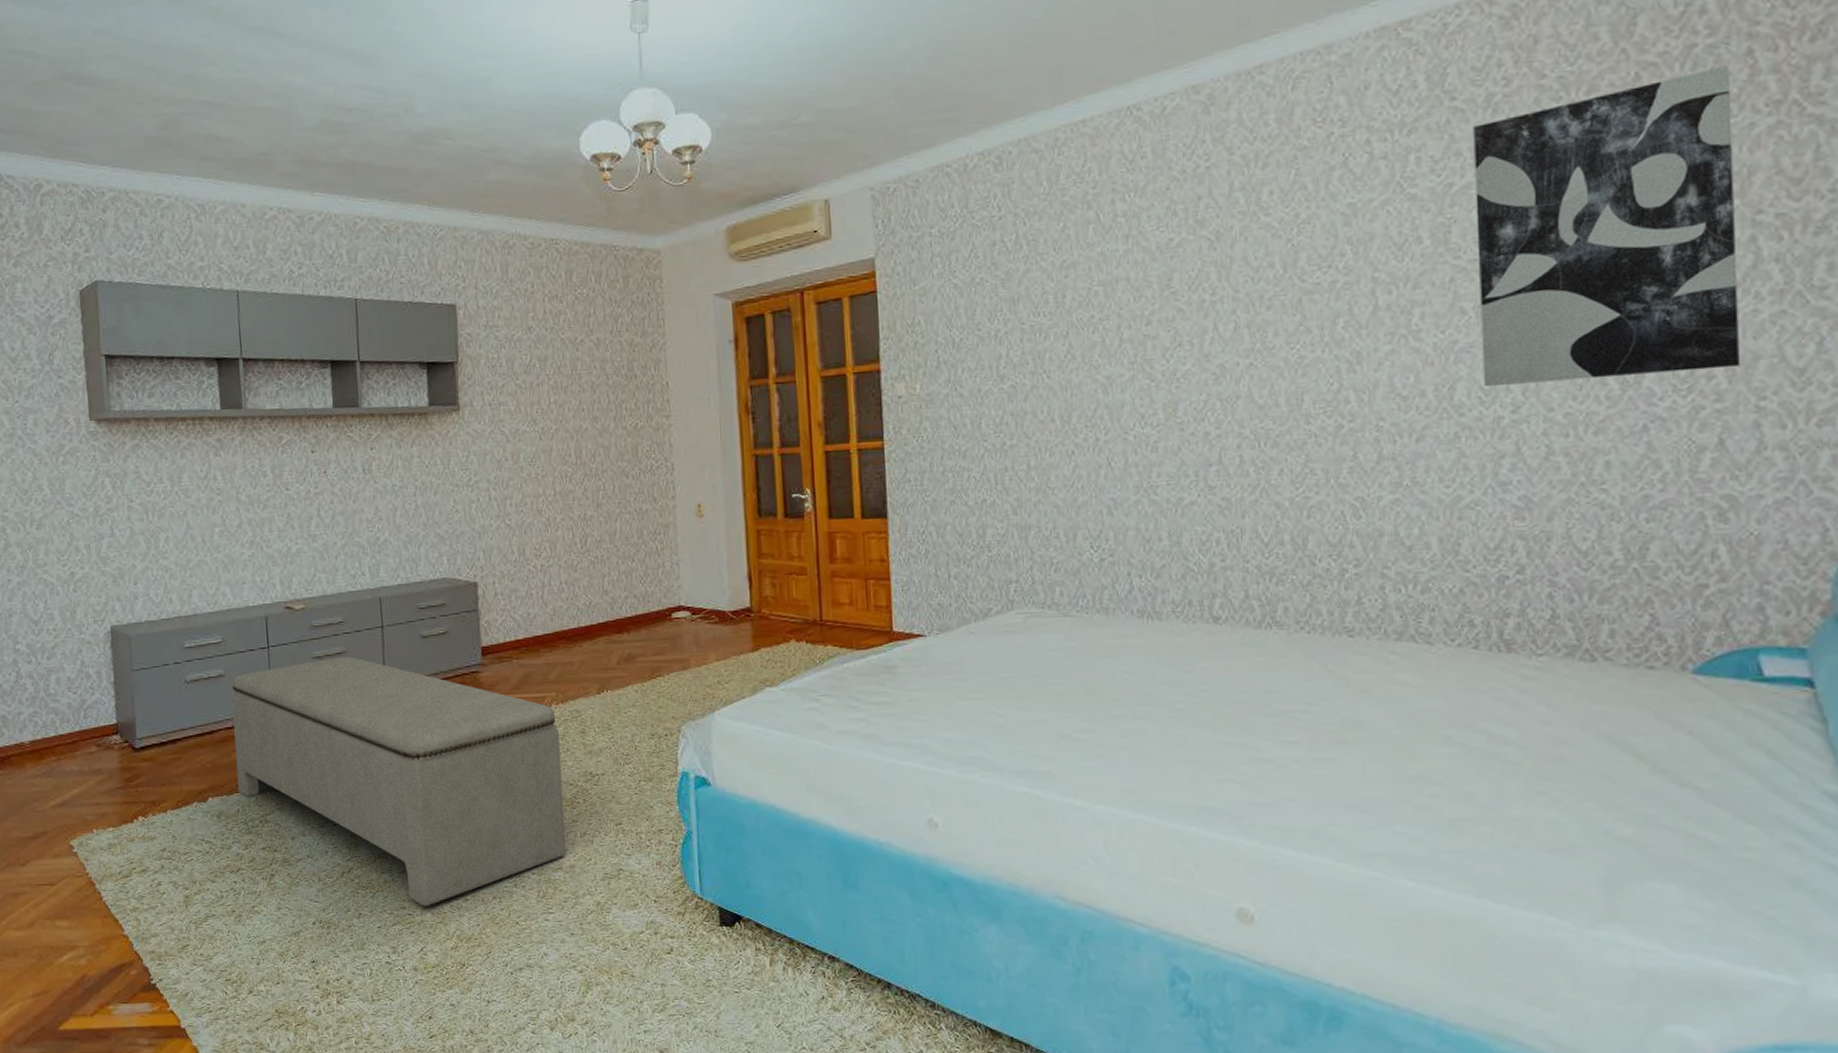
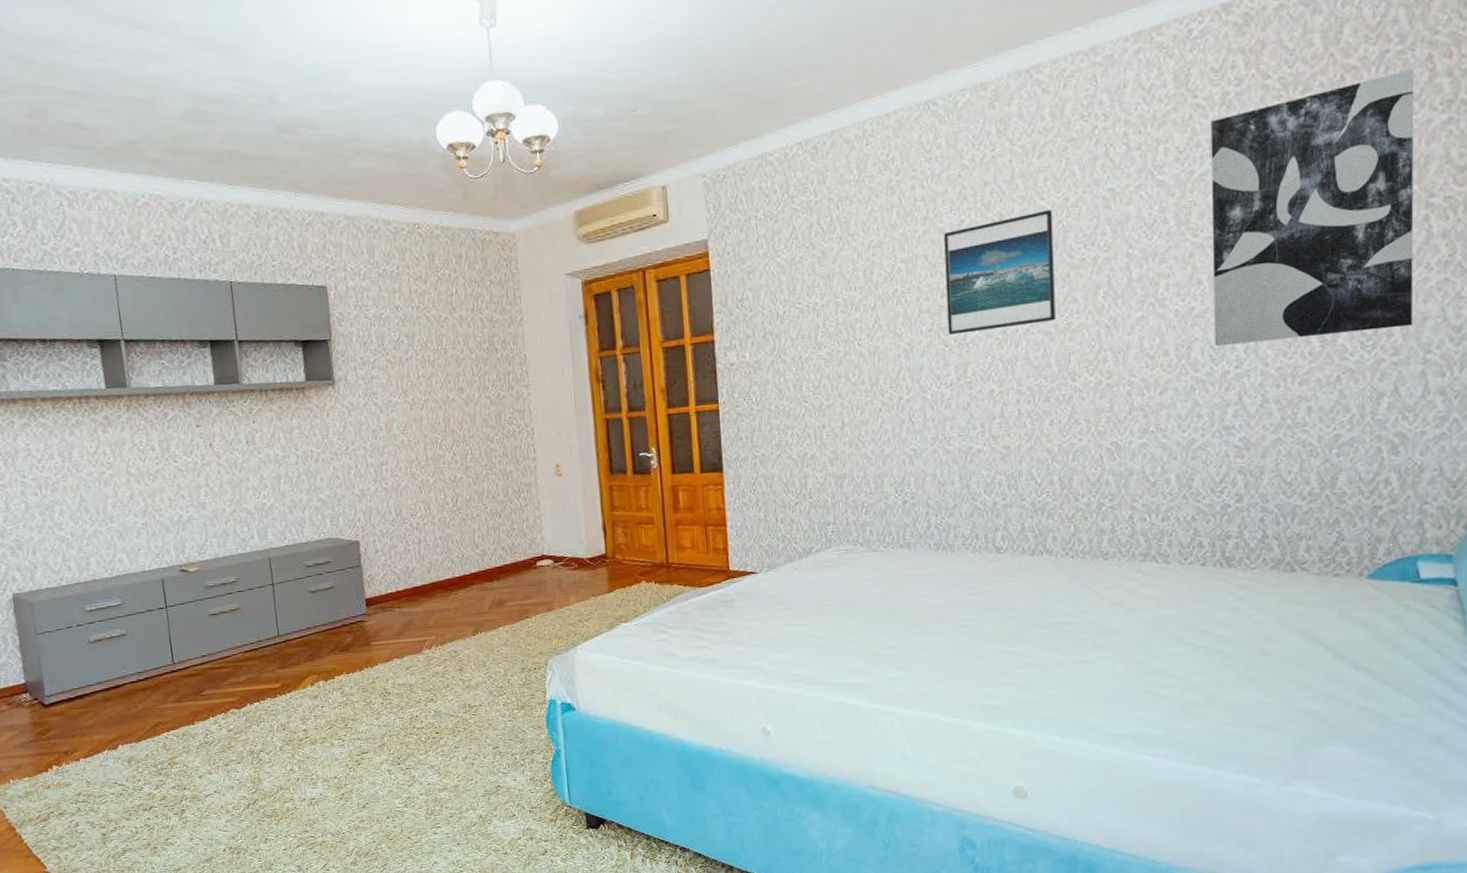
bench: present [231,656,567,907] -> none [133,612,451,829]
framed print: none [1149,227,1285,368] -> present [944,210,1056,335]

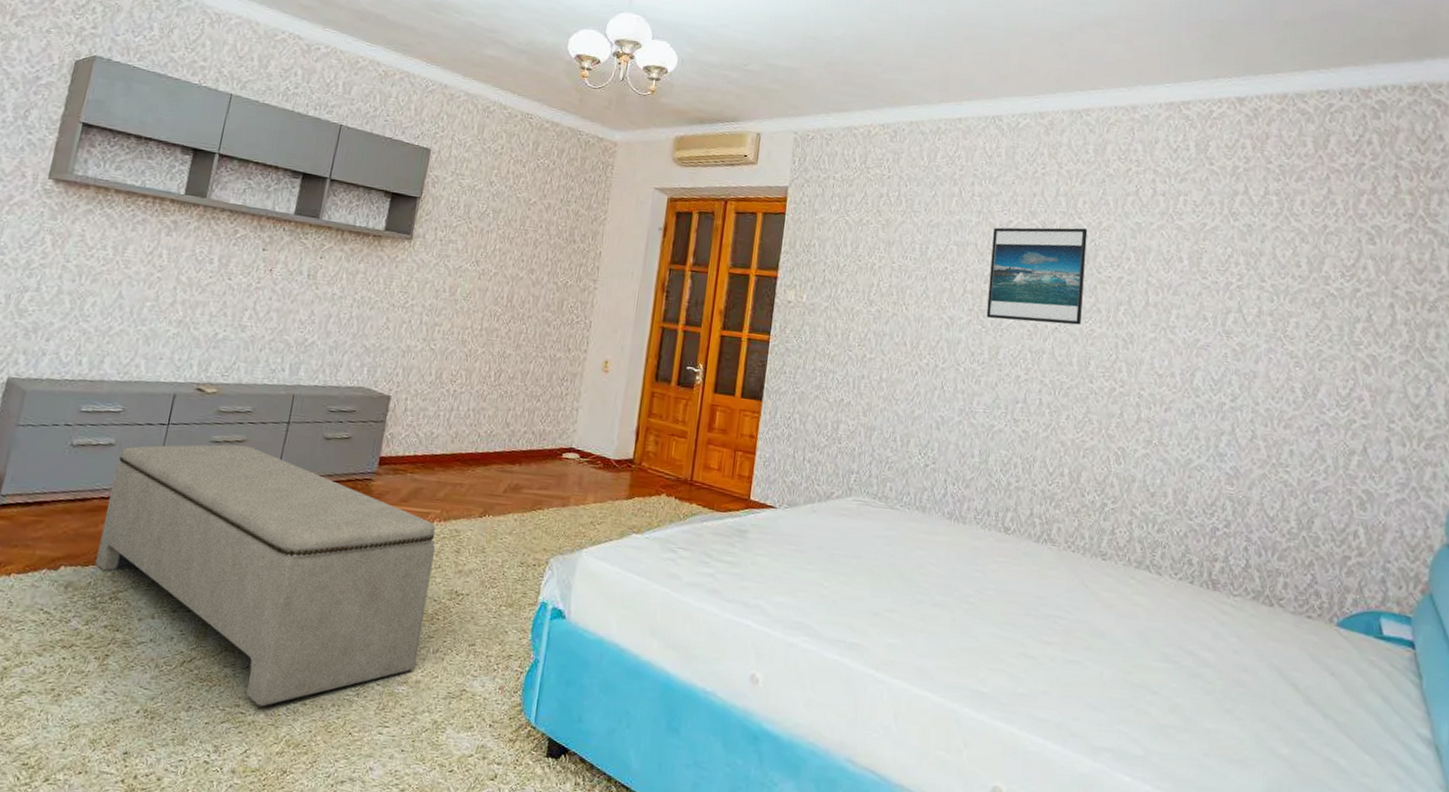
bench: none [133,612,451,829] -> present [95,444,435,707]
wall art: present [1211,69,1414,347] -> none [1214,182,1383,396]

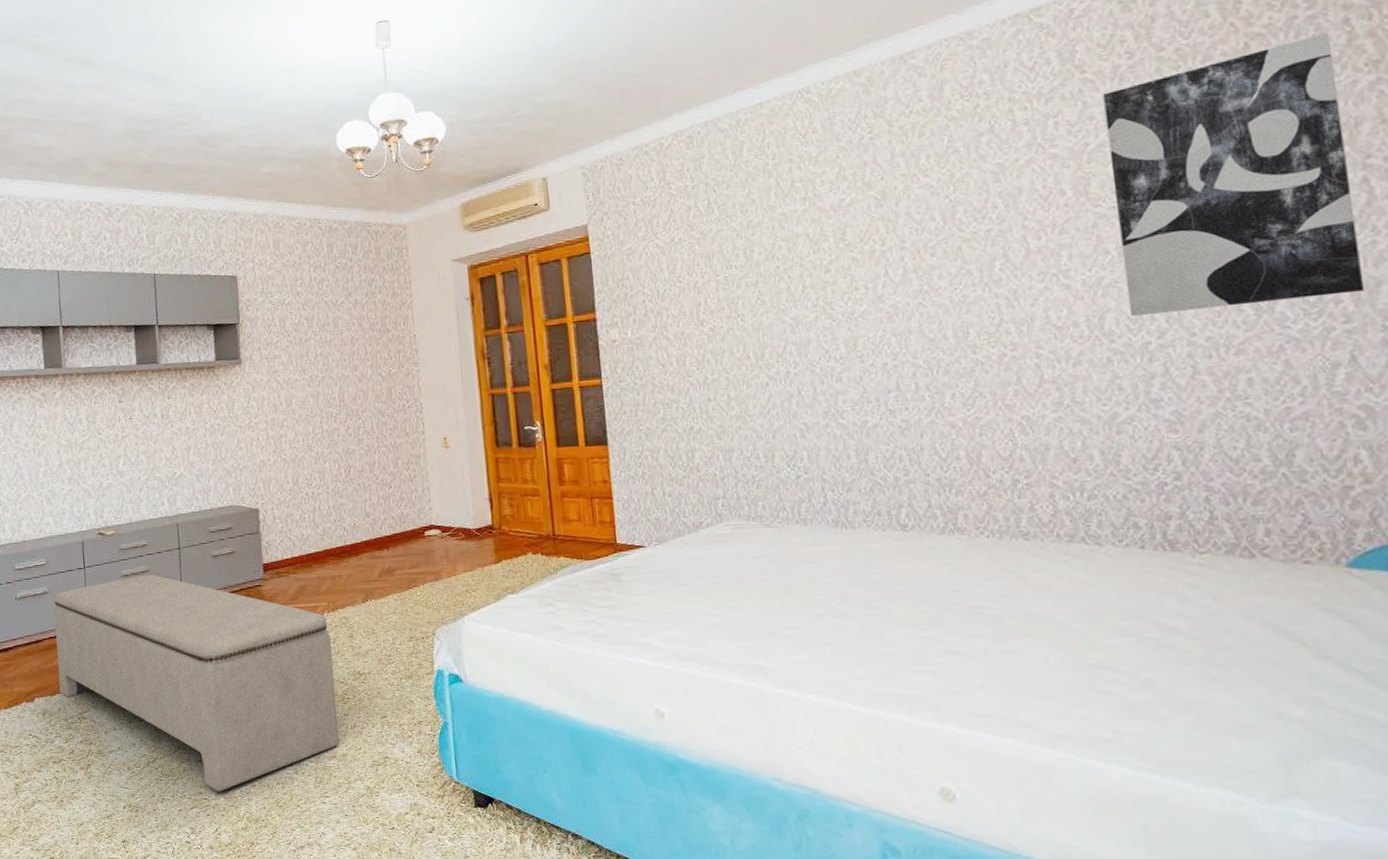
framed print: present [986,227,1088,325] -> none [824,186,950,309]
wall art: none [1214,182,1383,396] -> present [1103,33,1365,317]

